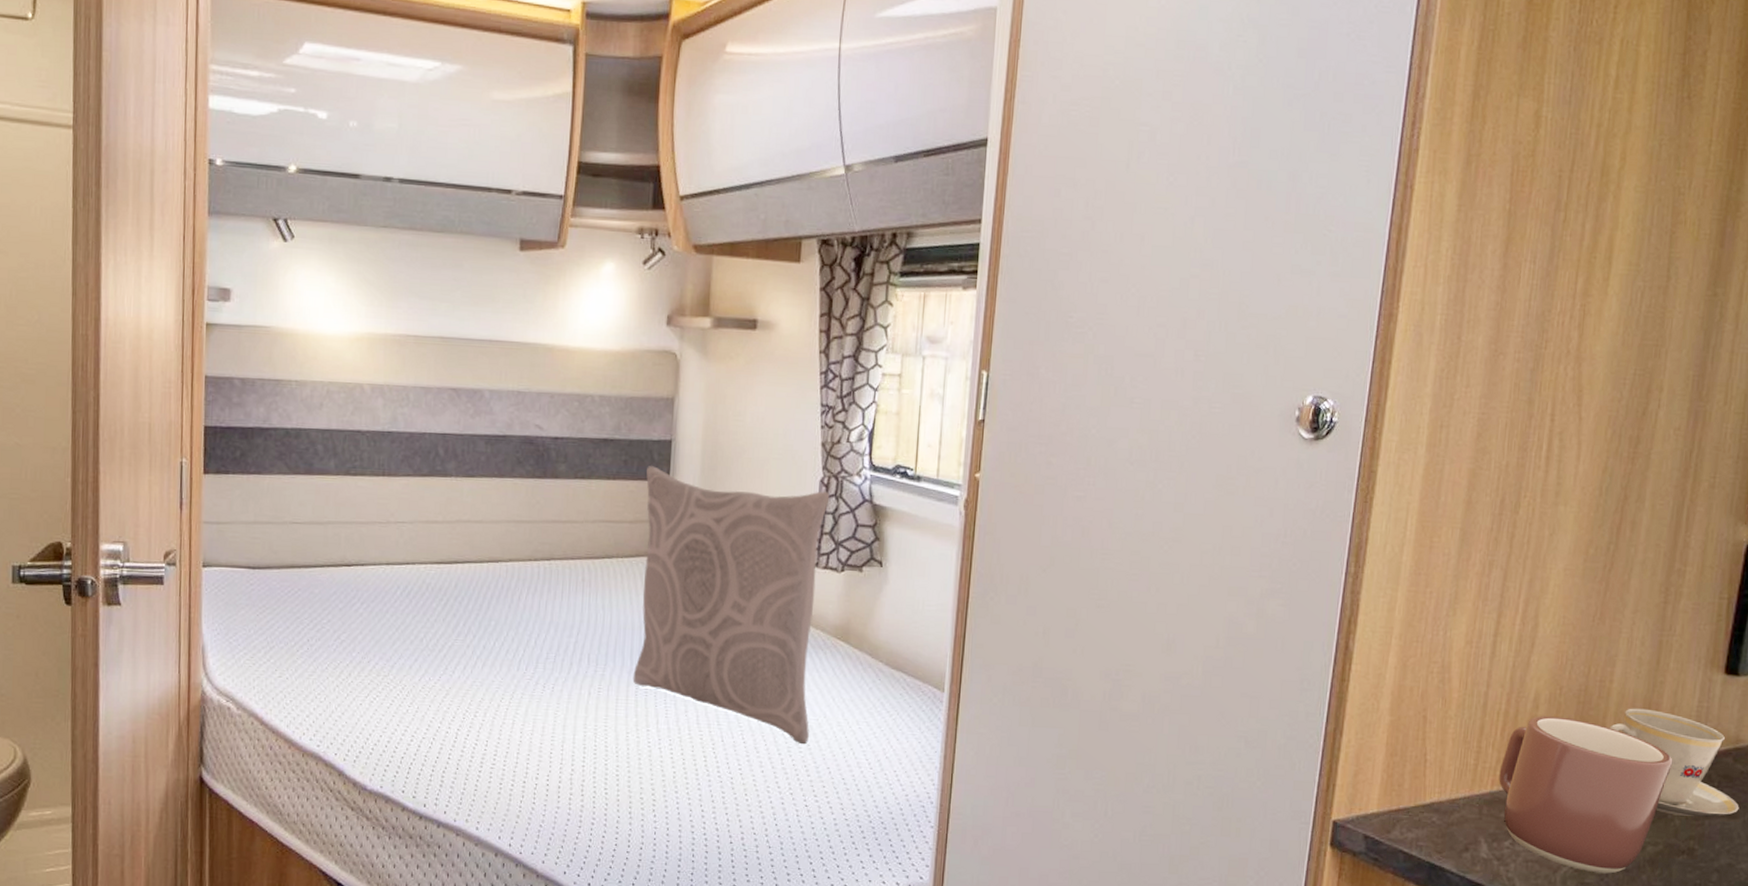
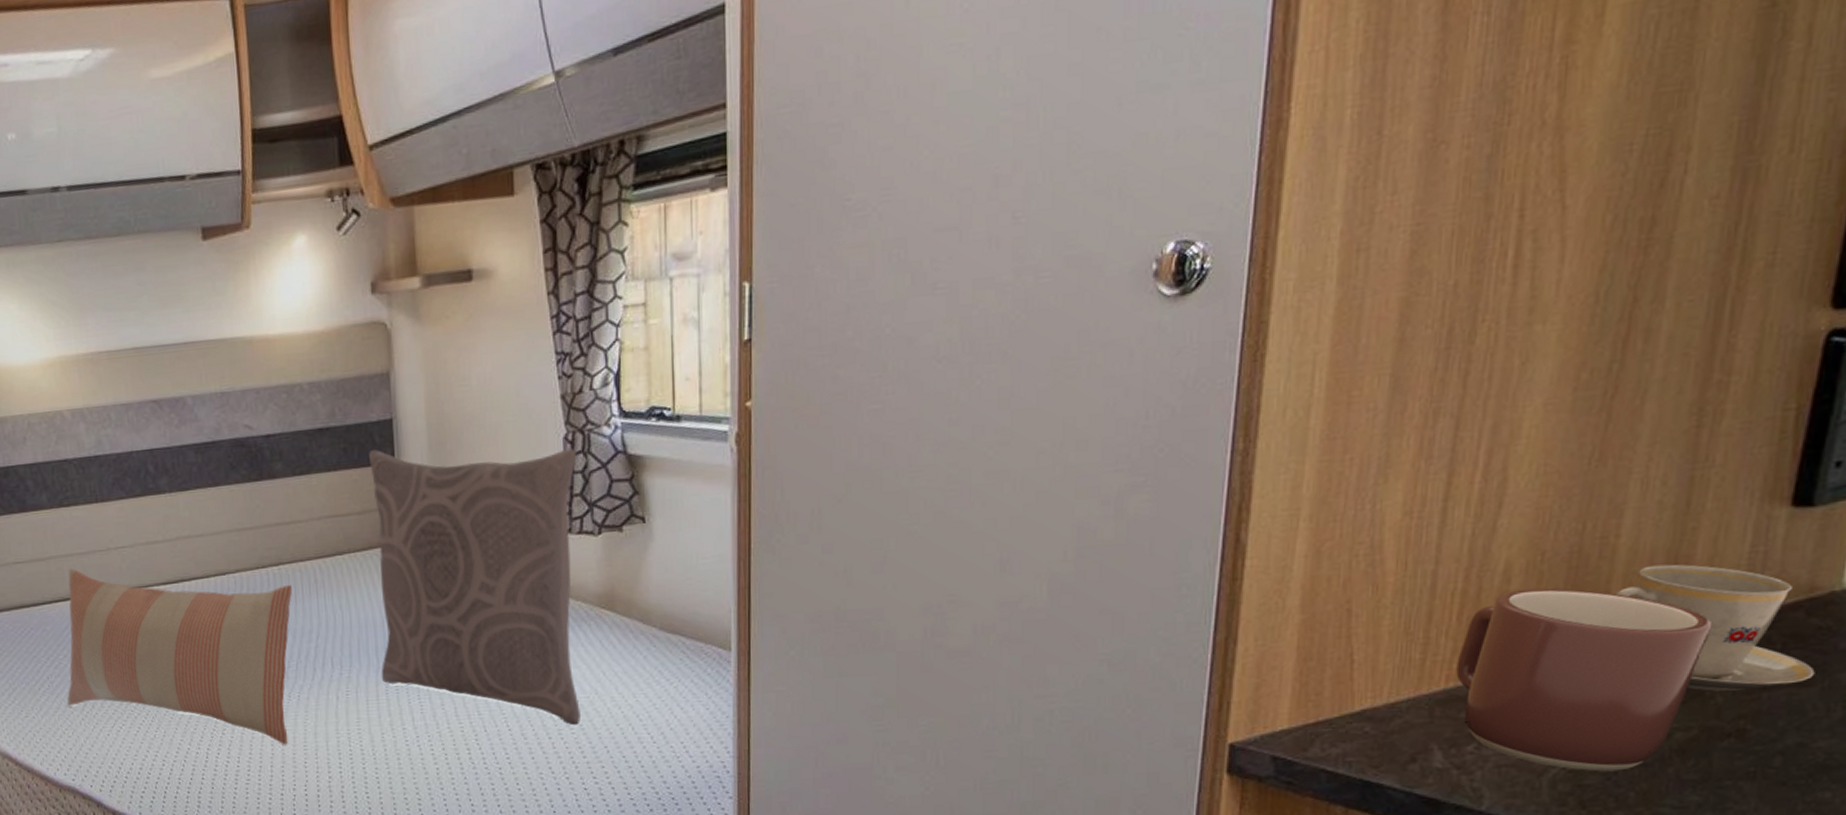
pillow: none [323,535,560,734] -> present [67,568,292,745]

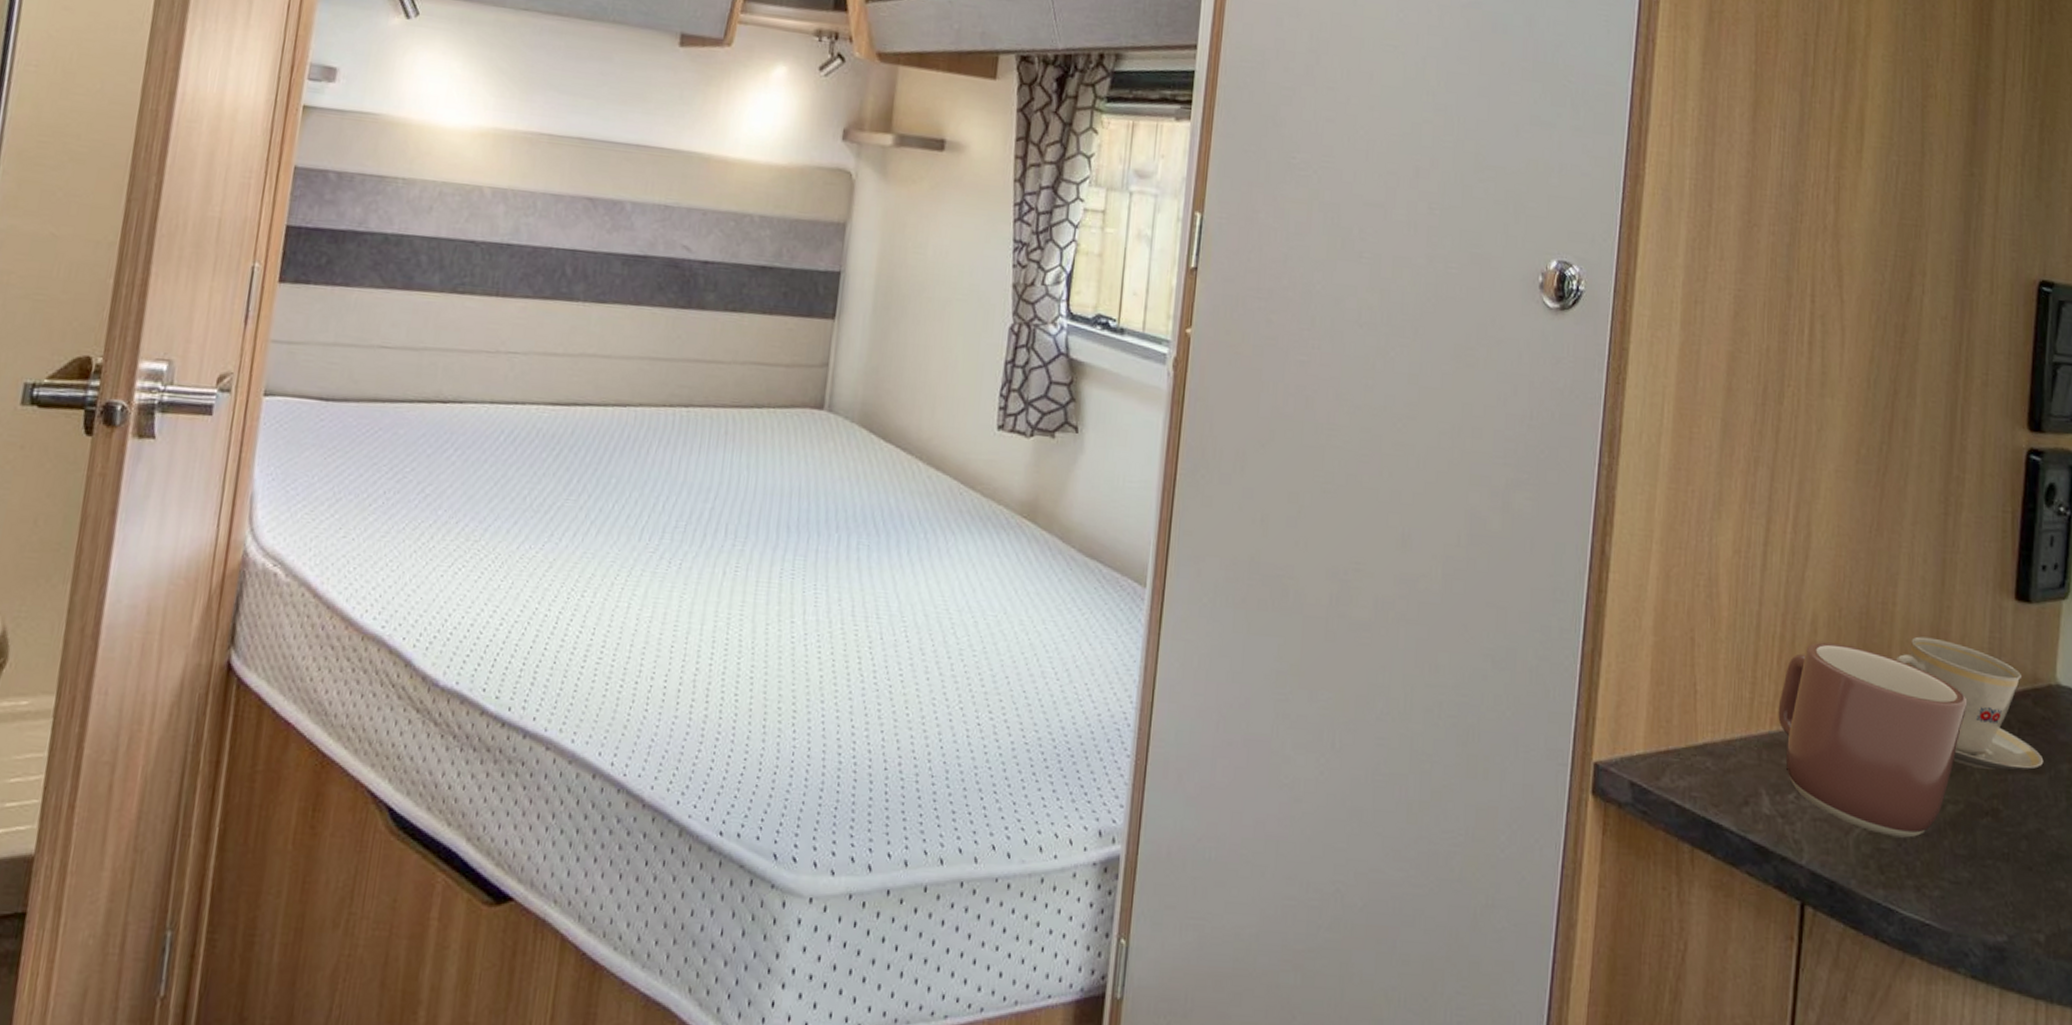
pillow: present [67,568,292,745] -> none [399,365,698,621]
pillow: present [369,448,581,724] -> none [777,300,1020,646]

